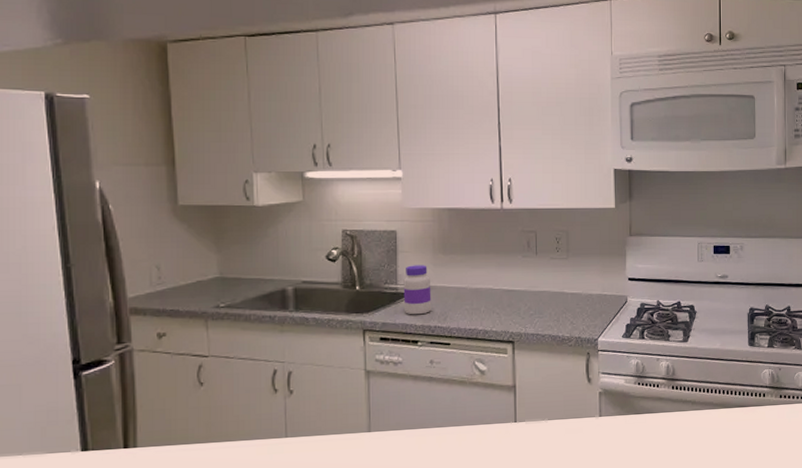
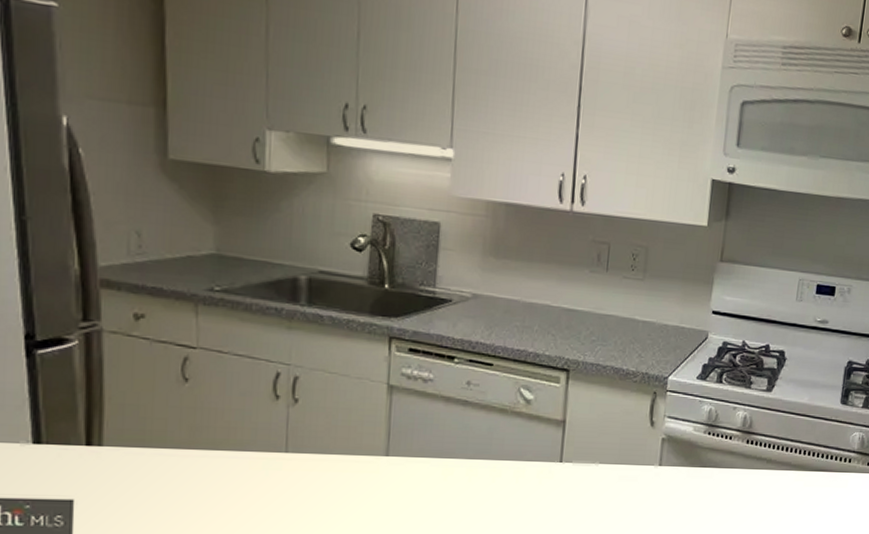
jar: present [403,265,432,315] -> none [441,266,477,327]

